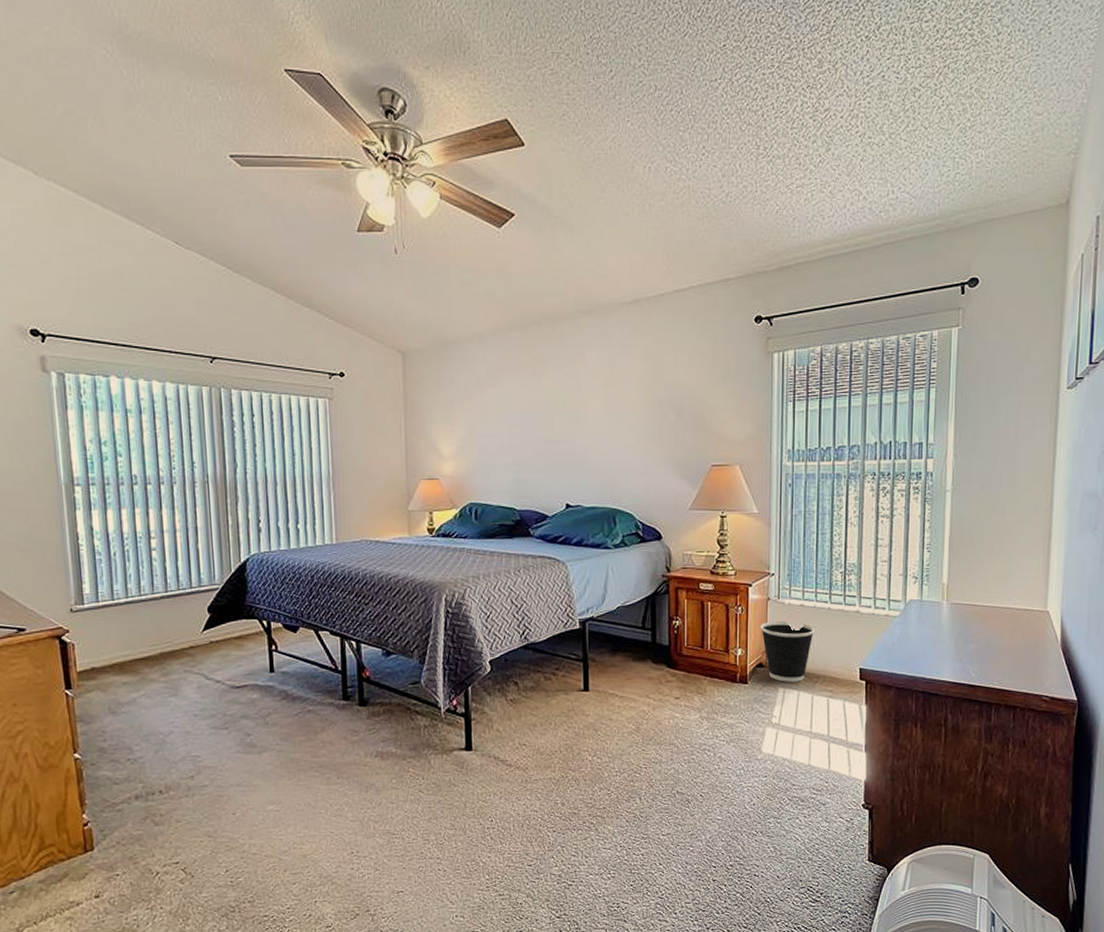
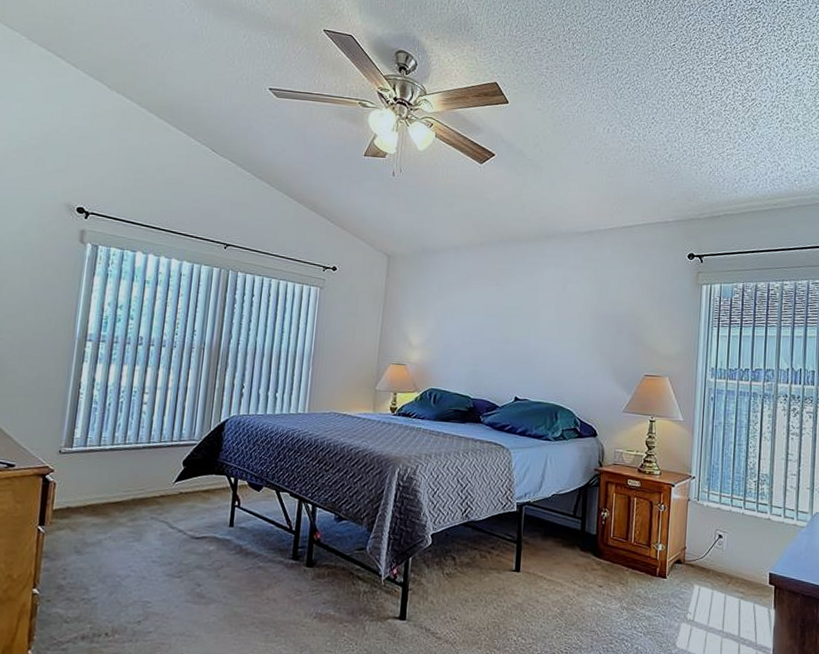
wastebasket: present [760,620,815,682] -> none [680,520,730,581]

